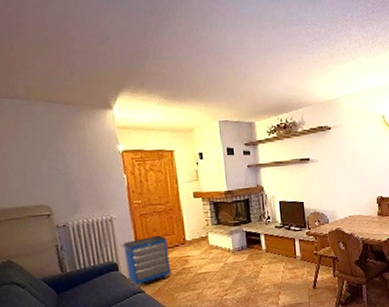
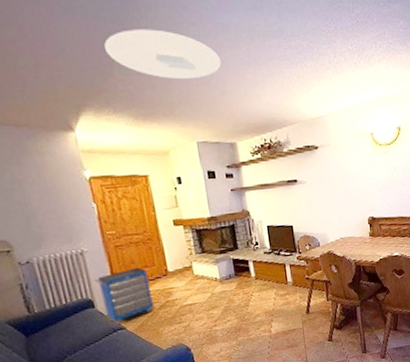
ceiling light: none [143,19,245,64] -> present [104,29,222,80]

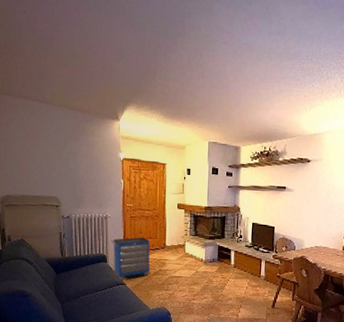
ceiling light: present [104,29,222,80] -> none [154,43,241,89]

